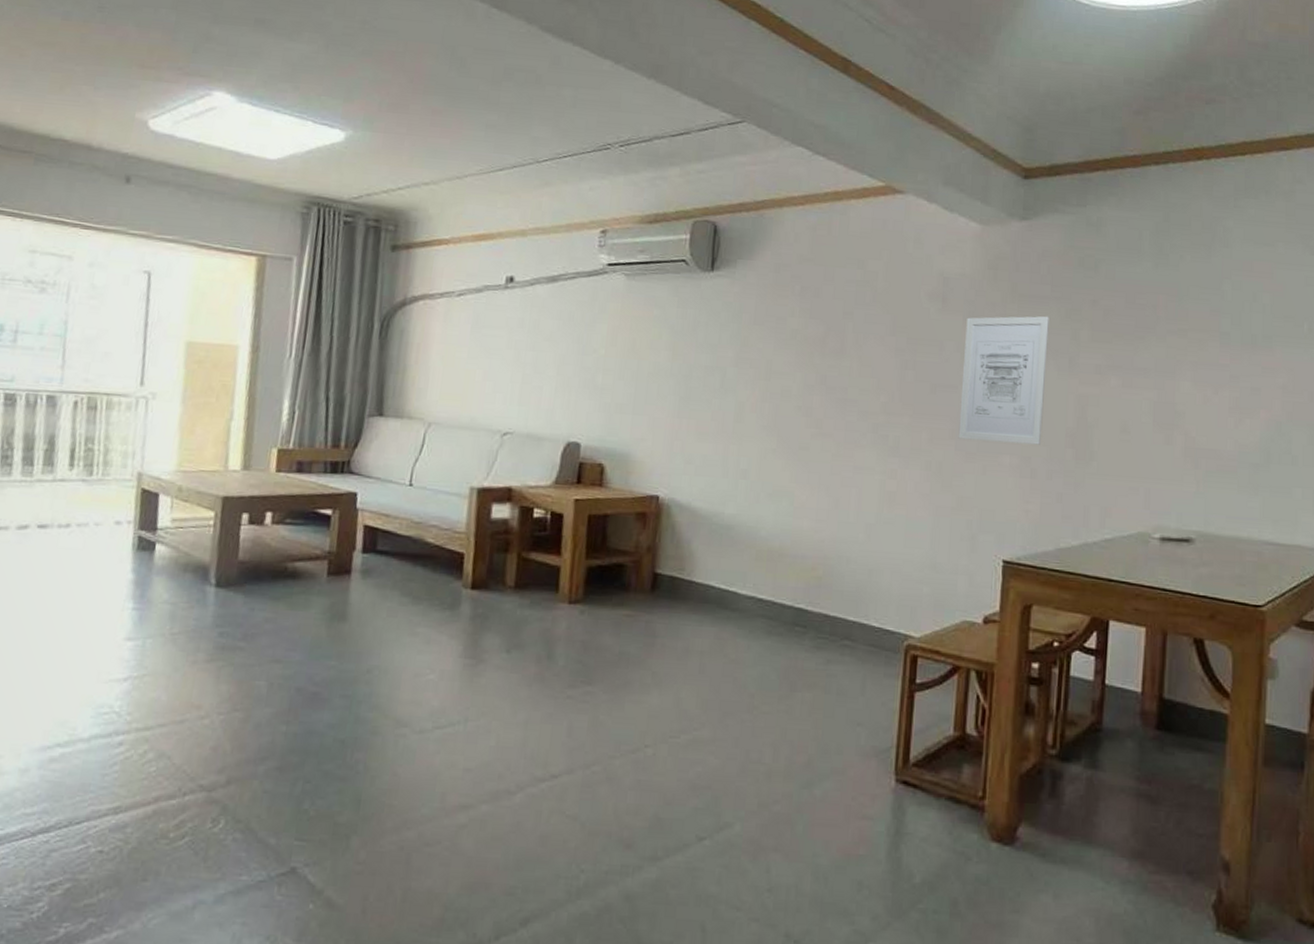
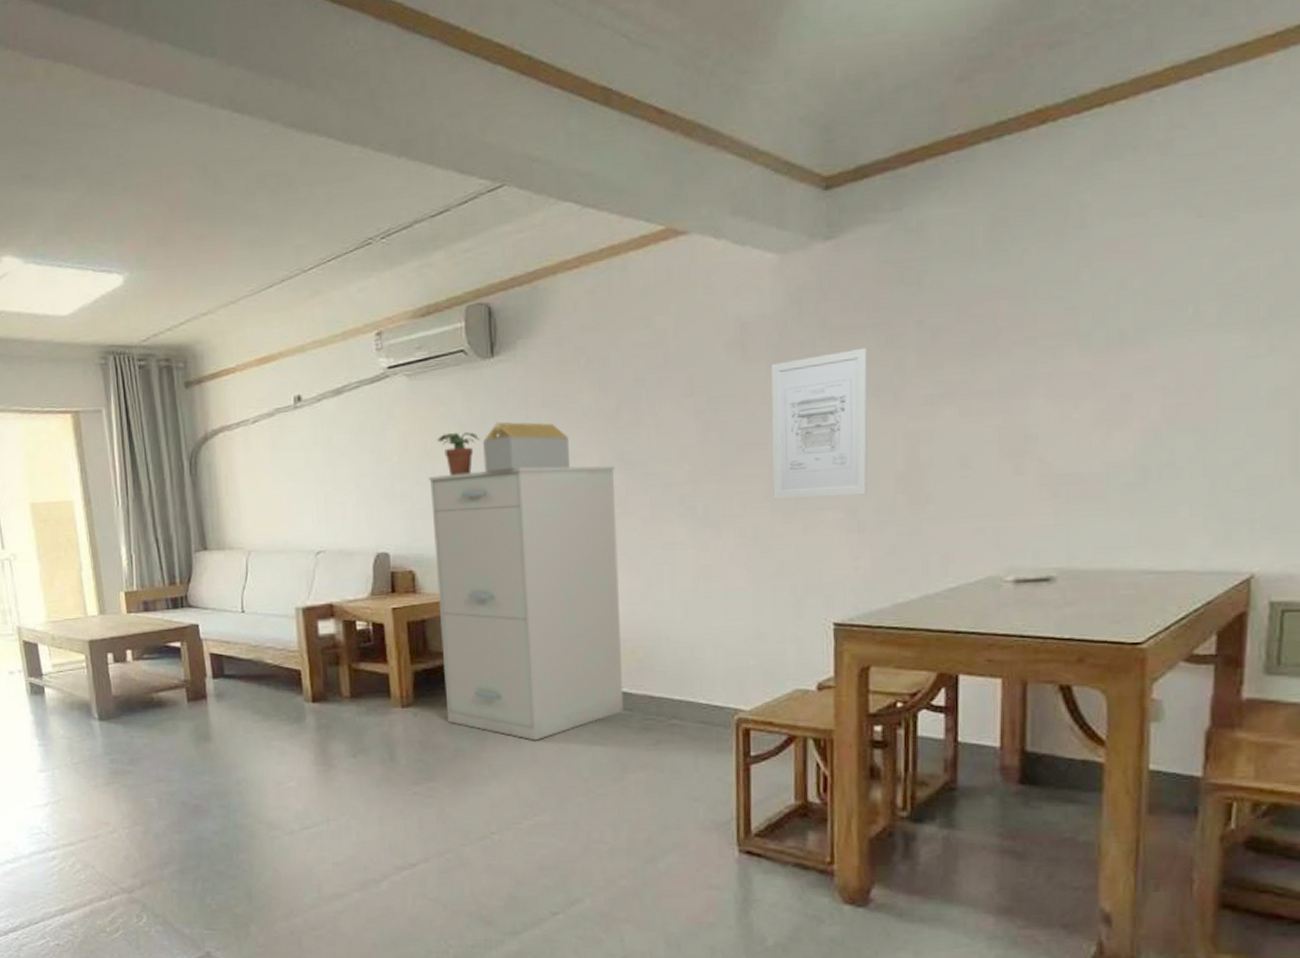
filing cabinet: none [616,373,816,651] -> present [428,465,624,741]
potted plant: none [647,335,690,377] -> present [437,432,480,476]
architectural model: none [690,331,776,384] -> present [483,421,570,472]

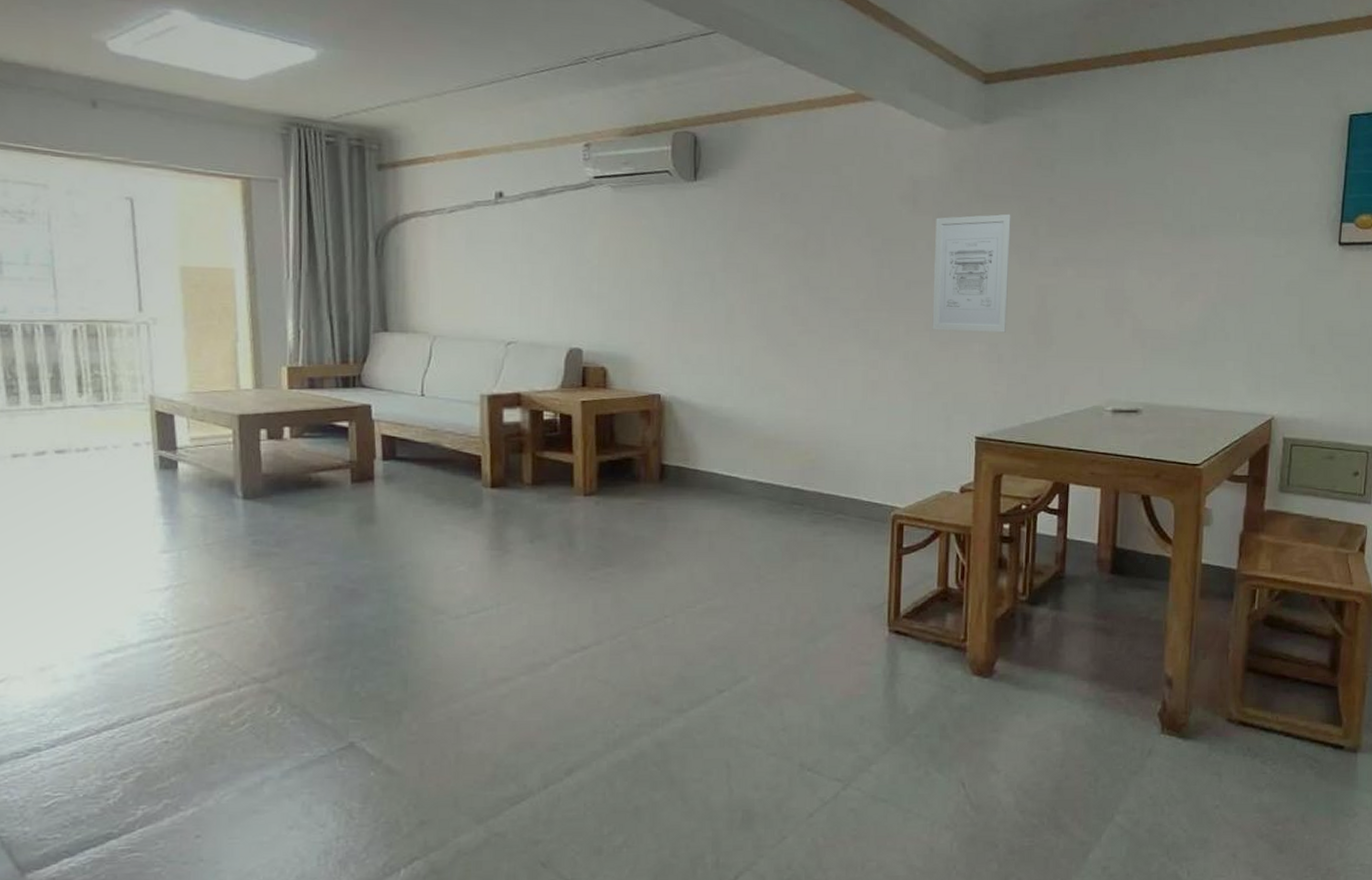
filing cabinet: present [428,465,624,741] -> none [626,281,800,531]
potted plant: present [437,432,480,476] -> none [637,243,679,284]
architectural model: present [483,421,570,472] -> none [681,239,761,287]

